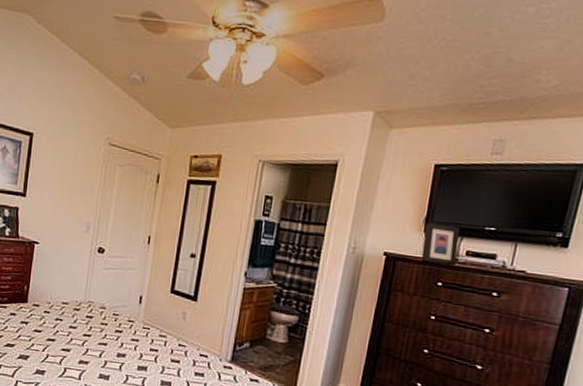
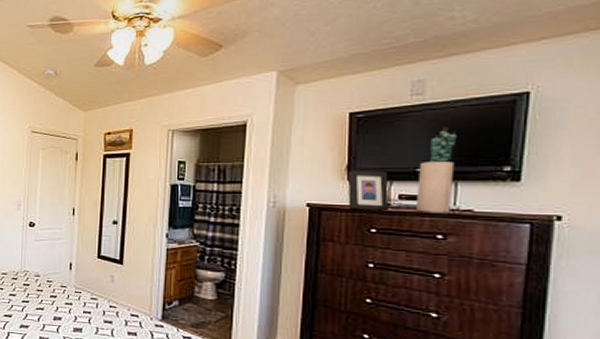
vase: none [479,189,524,275] -> present [417,127,457,215]

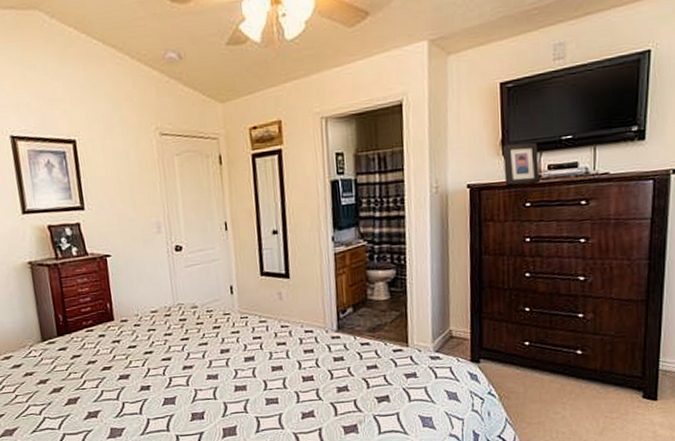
vase: present [417,127,457,215] -> none [563,91,594,182]

